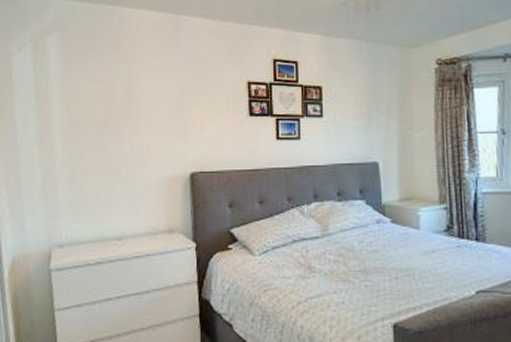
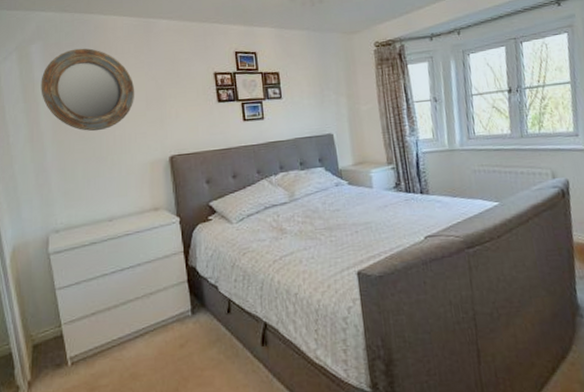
home mirror: none [55,43,158,138] -> present [41,48,135,132]

